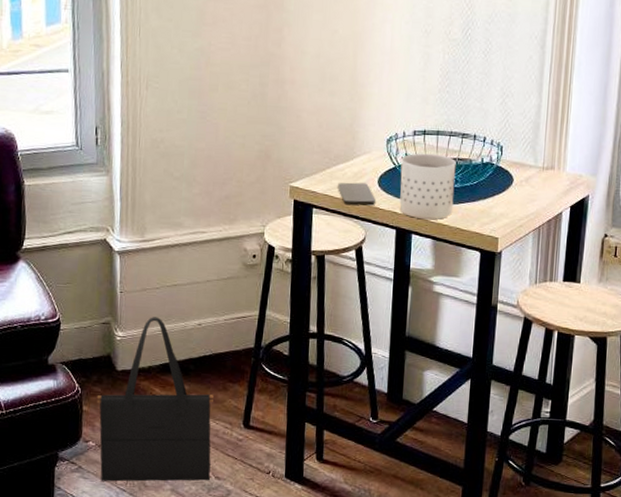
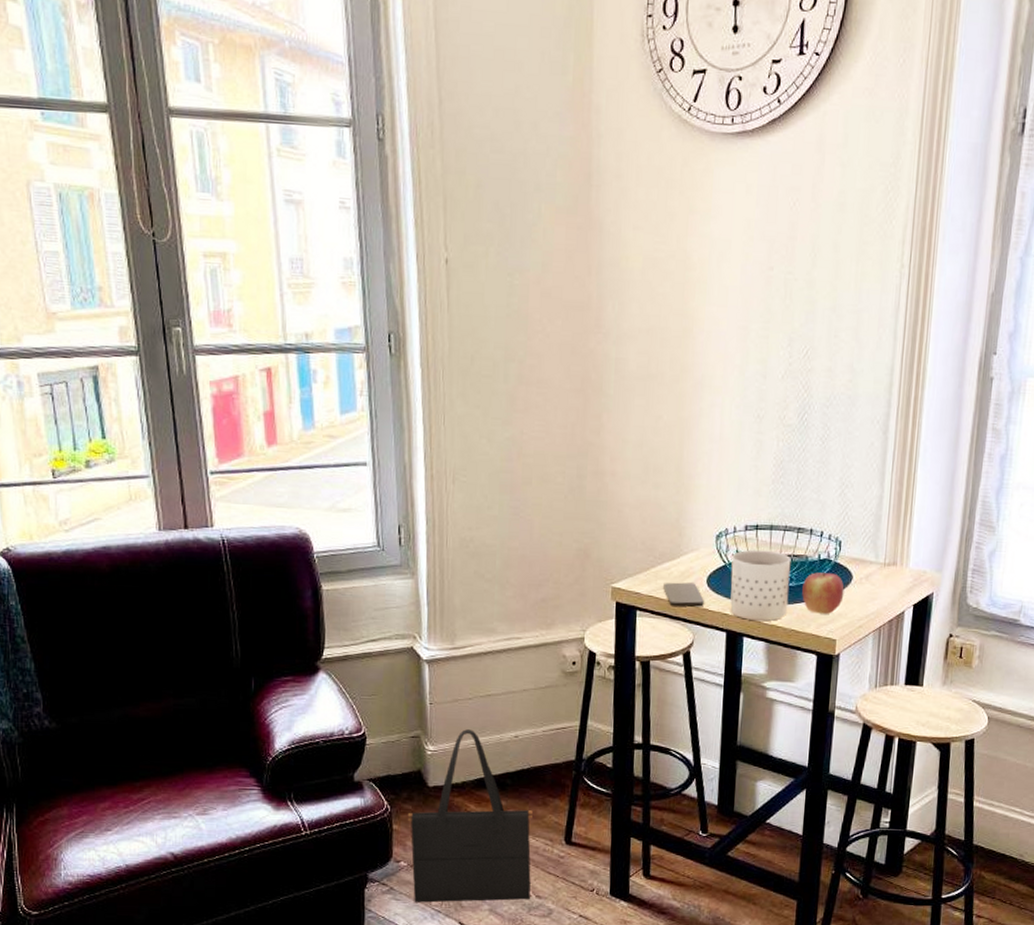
apple: none [466,174,506,214] -> present [802,572,844,614]

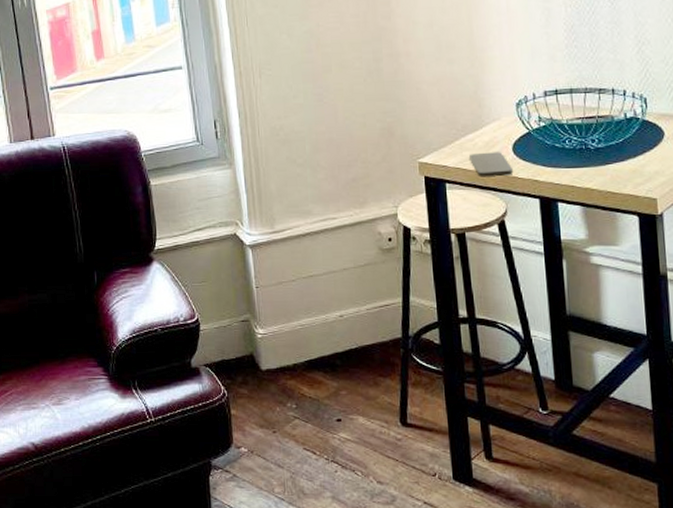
tote bag: present [407,729,533,903] -> none [244,311,371,490]
mug: present [730,549,791,621] -> none [535,113,601,185]
apple: present [802,572,844,614] -> none [612,130,658,173]

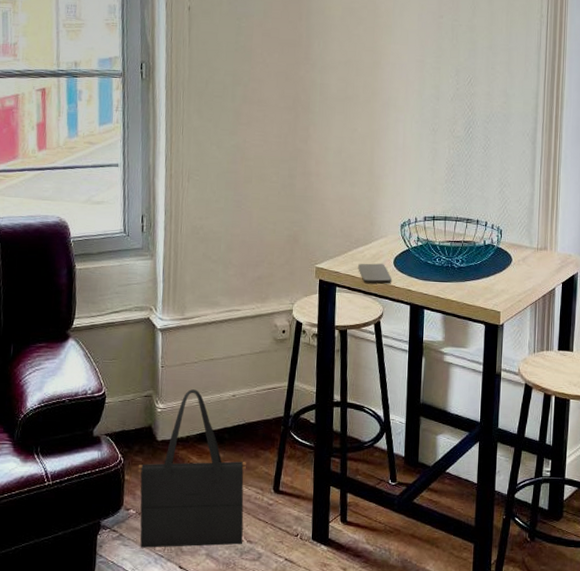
tote bag: none [244,311,371,490] -> present [137,389,246,548]

